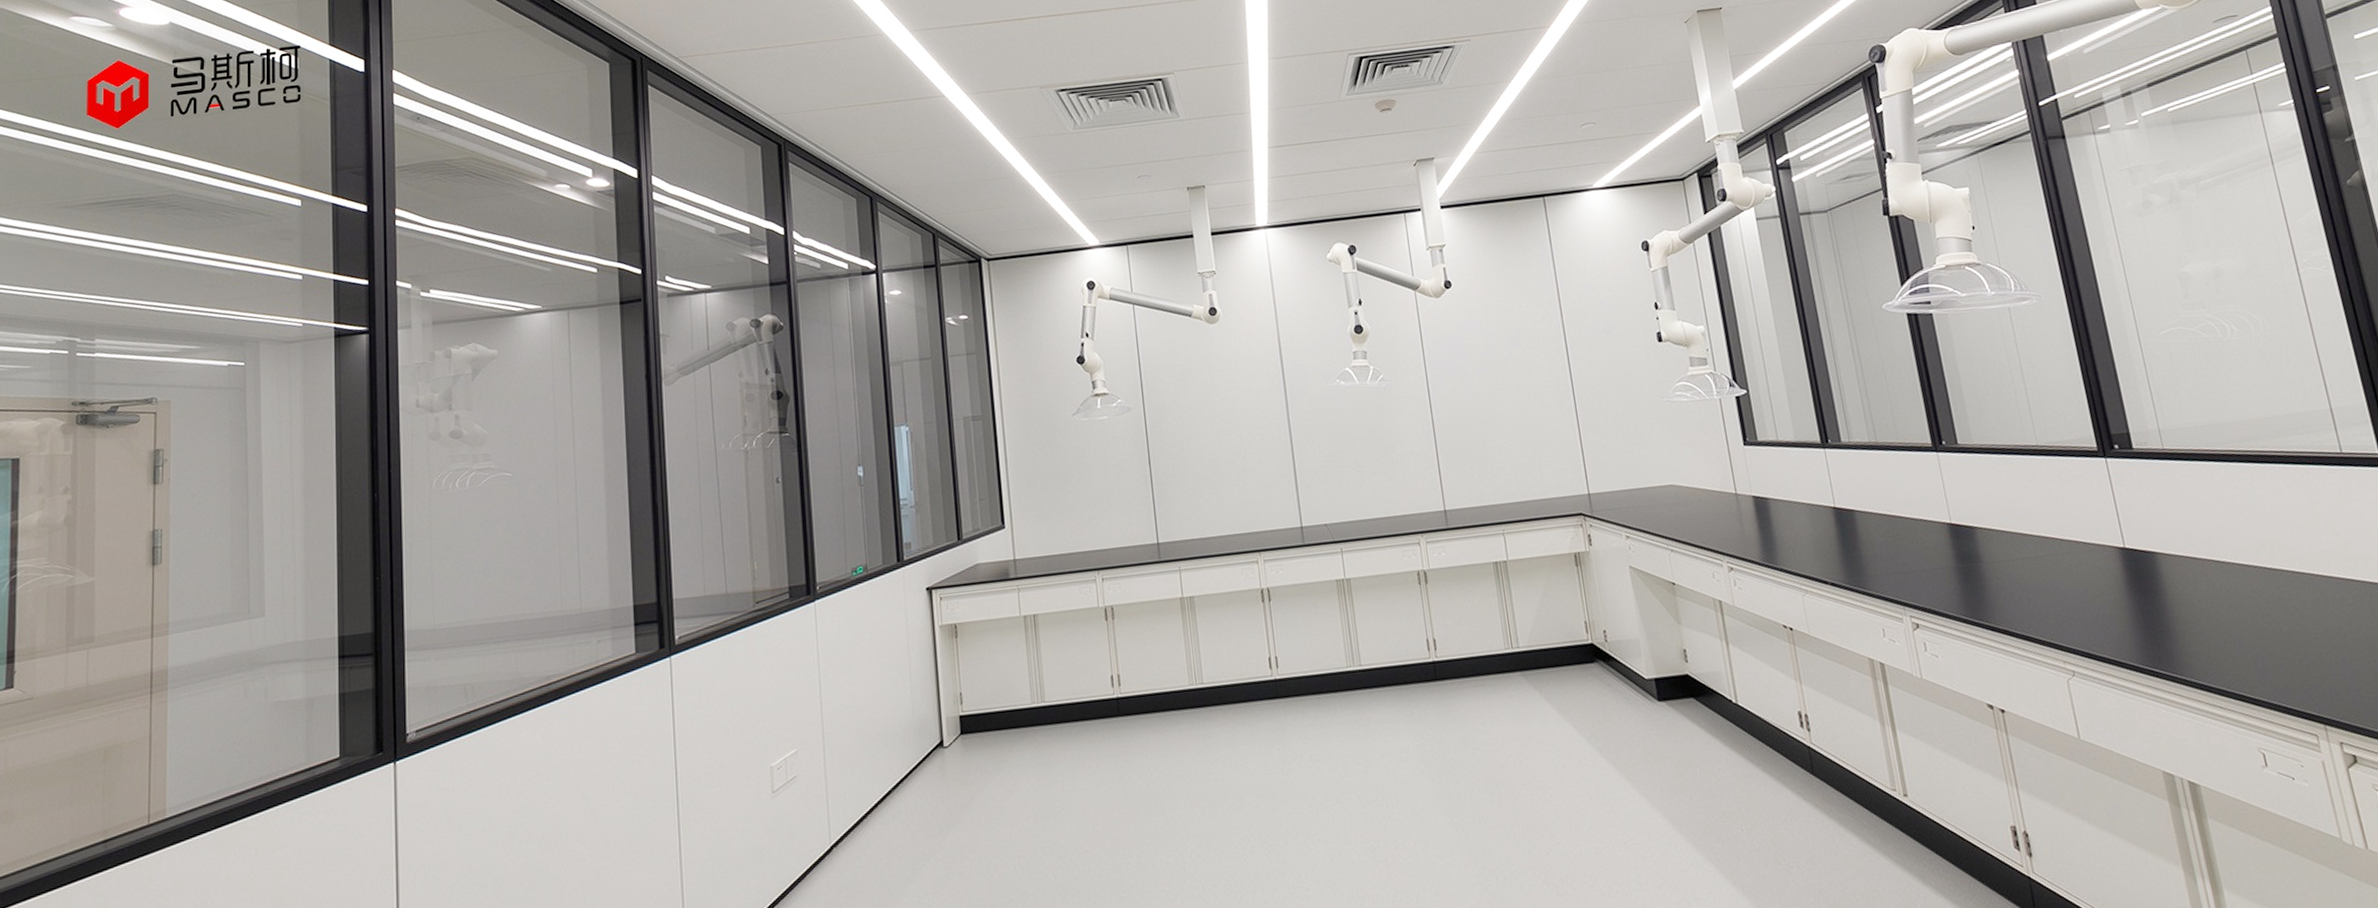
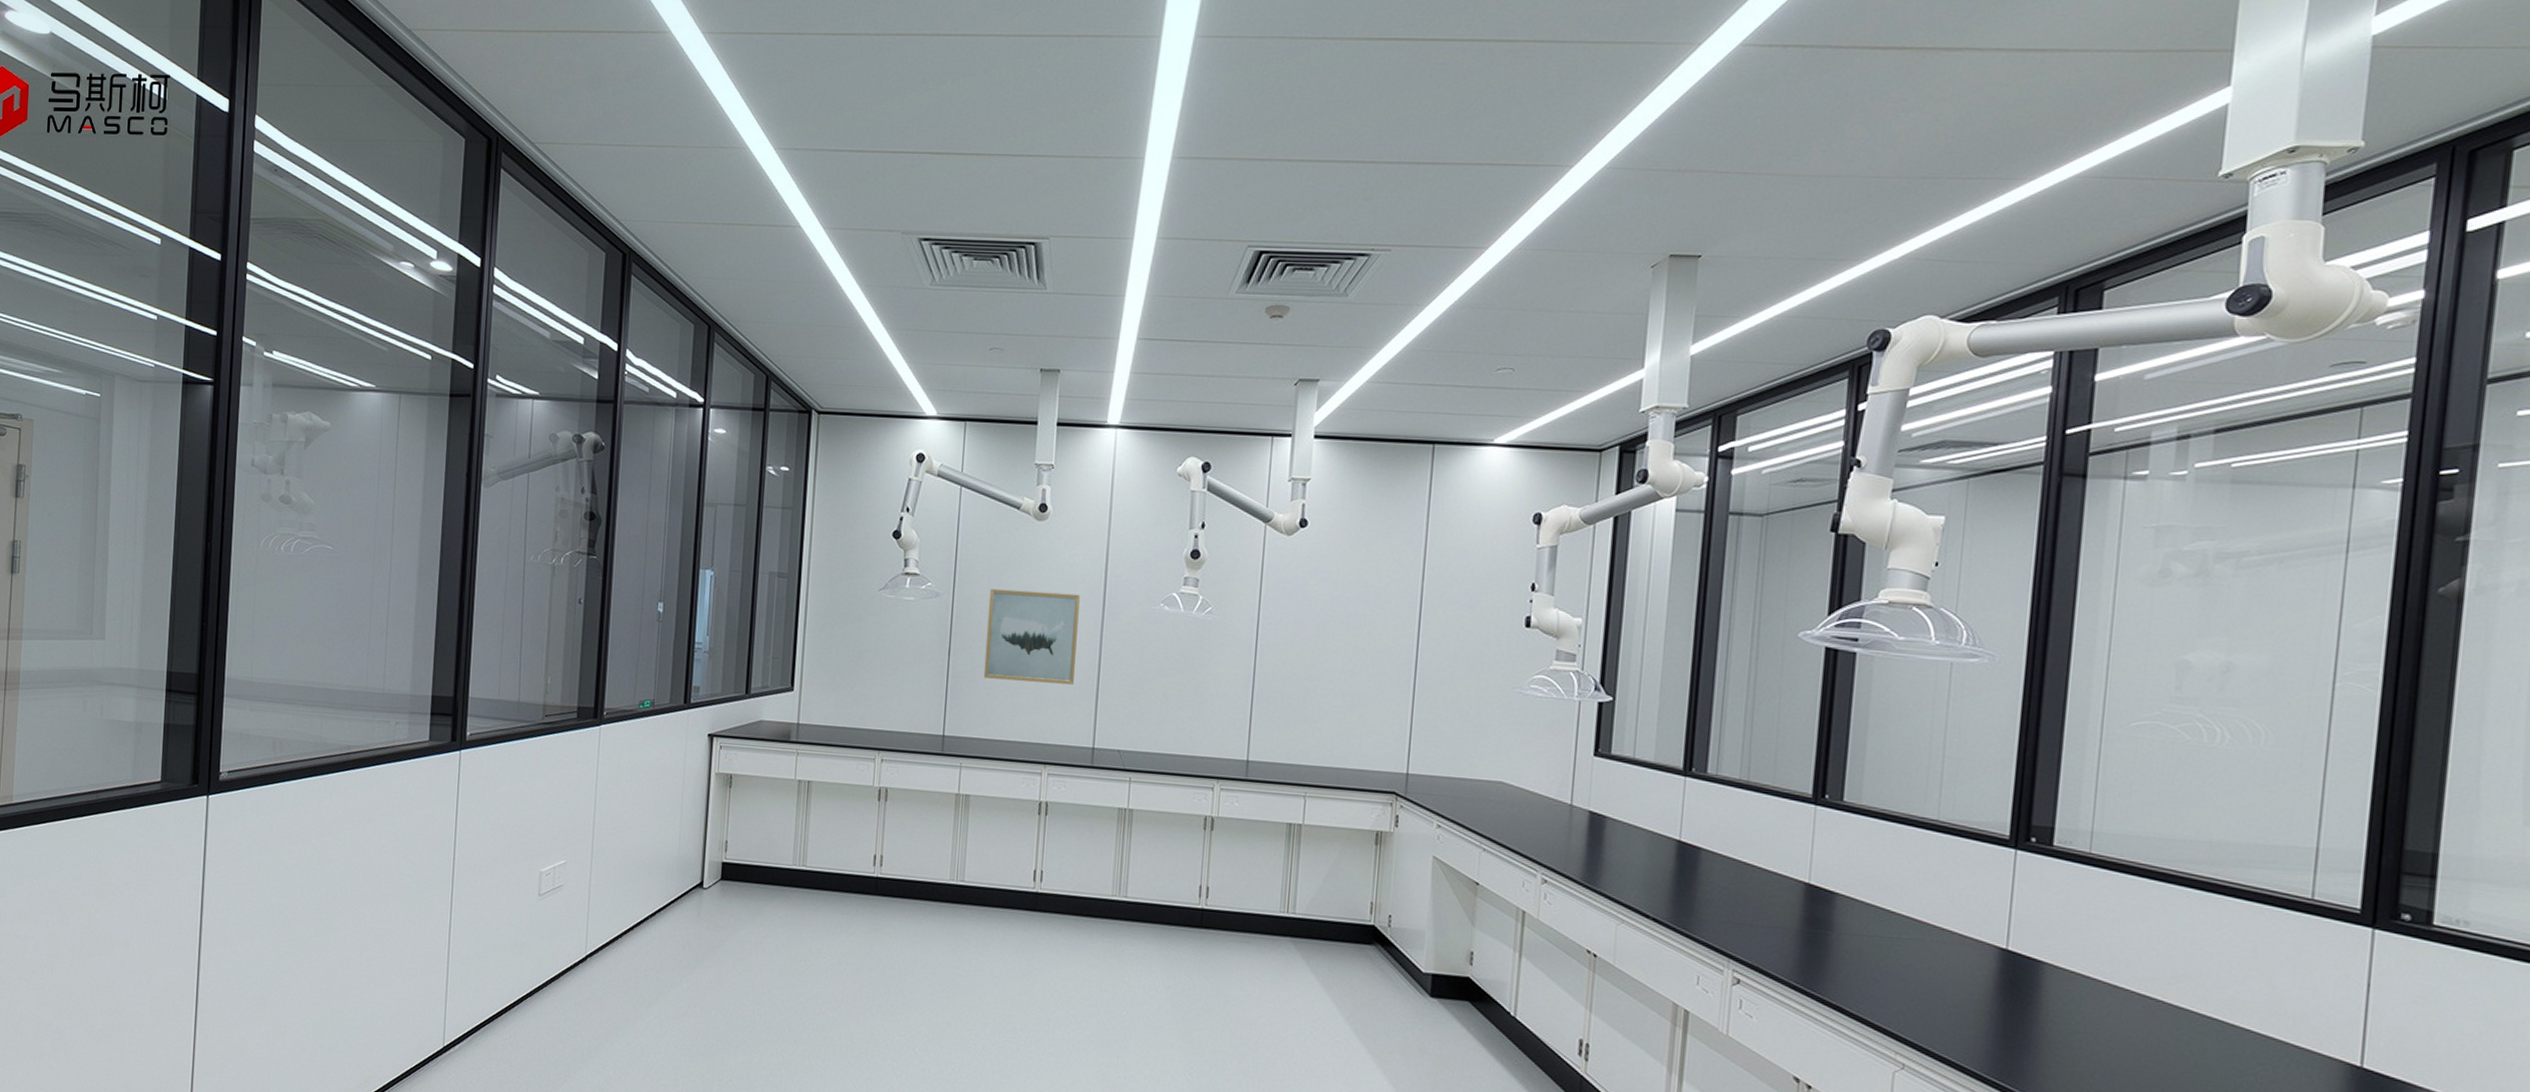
wall art: none [1177,385,1272,480] -> present [983,588,1080,685]

